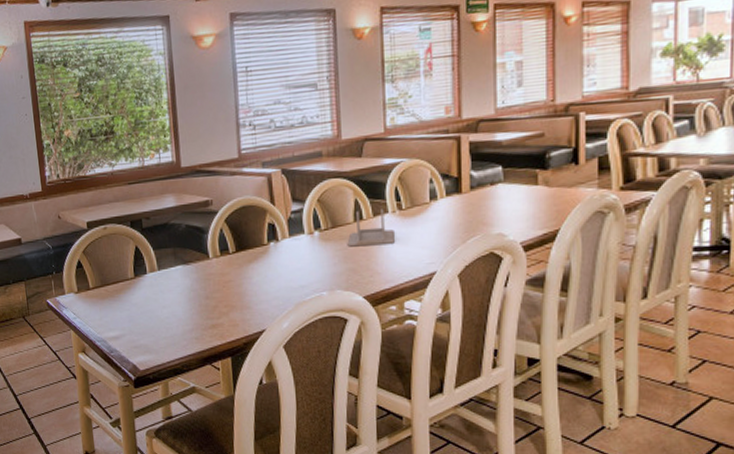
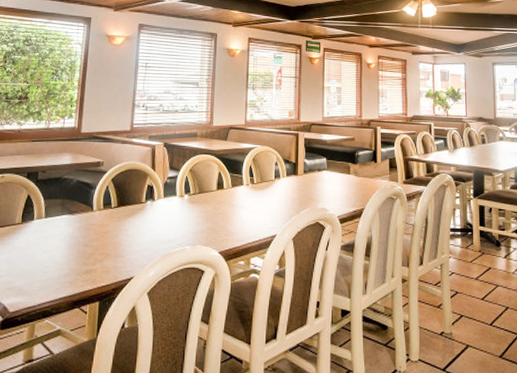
napkin holder: present [347,209,395,247] -> none [210,181,247,210]

